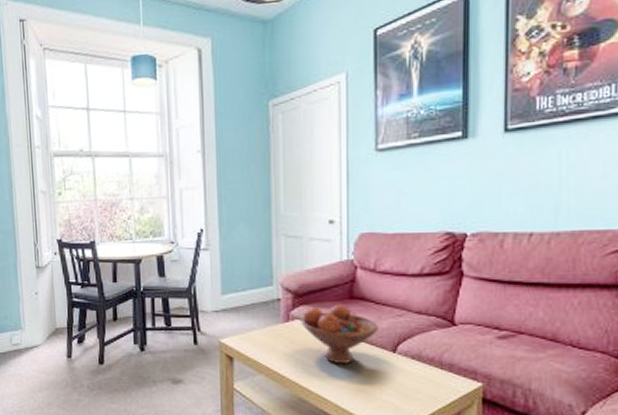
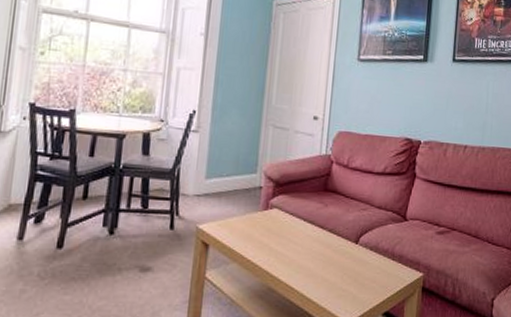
fruit bowl: present [301,304,379,365] -> none [278,195,346,254]

